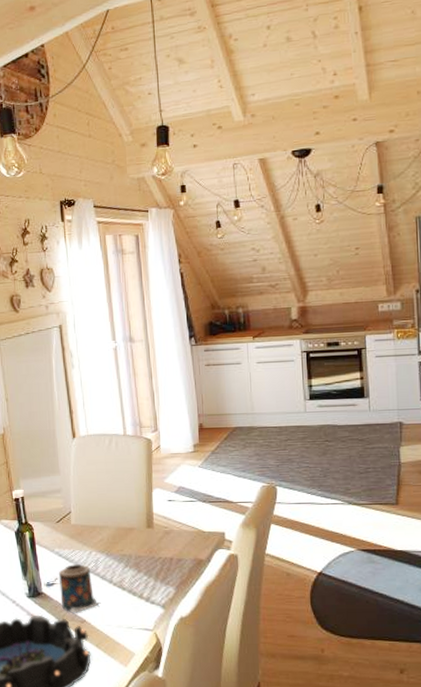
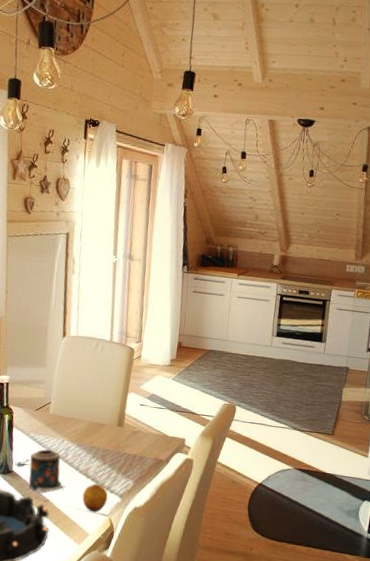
fruit: none [121,595,149,628] -> present [82,483,108,512]

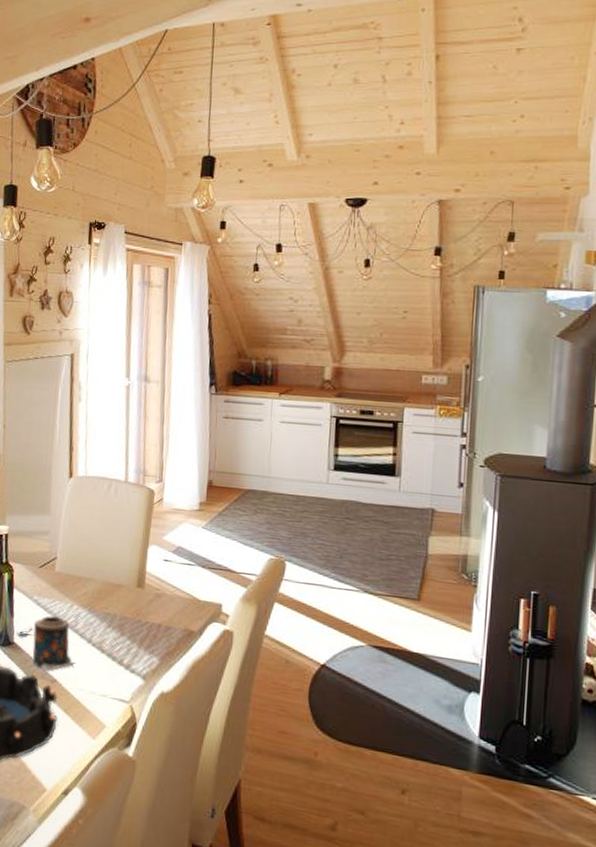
fruit: present [82,483,108,512] -> none [96,660,128,698]

